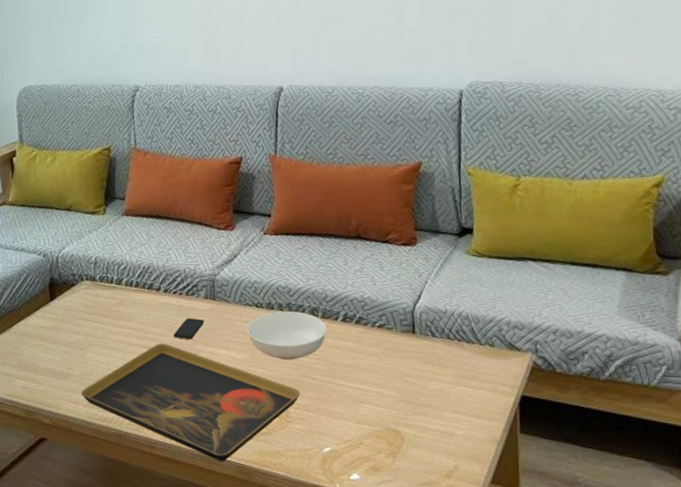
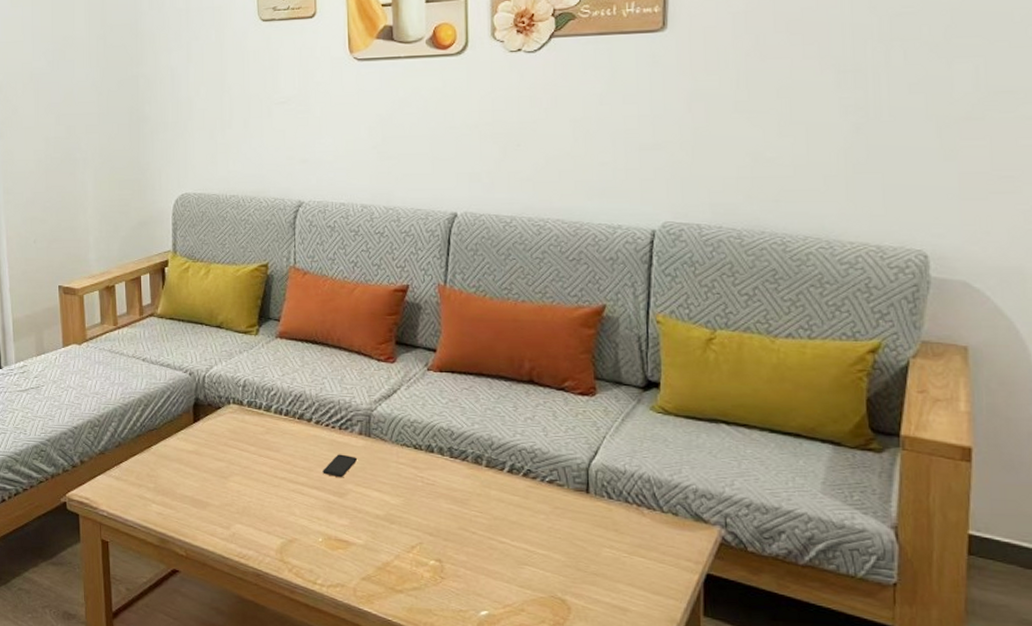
decorative tray: present [81,343,301,462] -> none [220,479,458,616]
bowl: present [246,311,327,361] -> none [402,455,491,511]

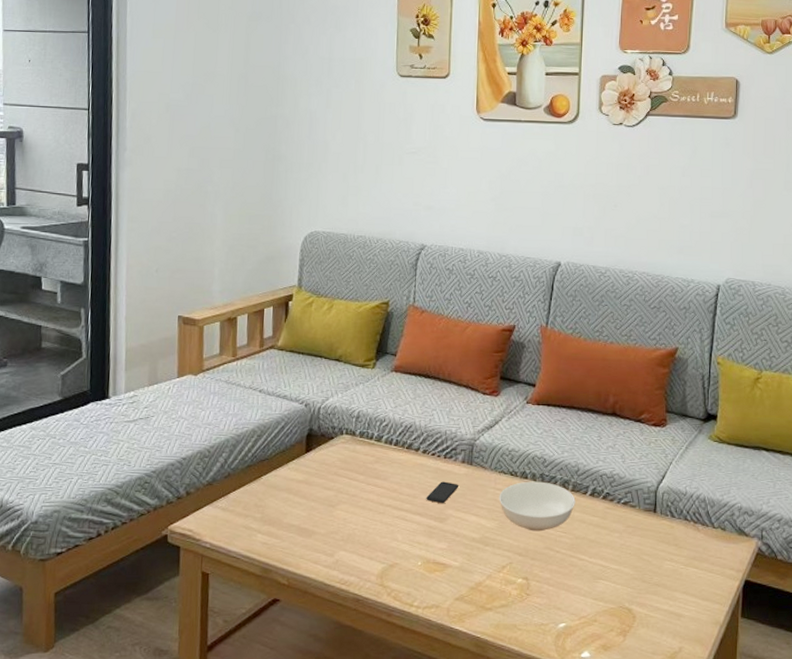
bowl: none [402,455,491,511] -> present [499,481,576,532]

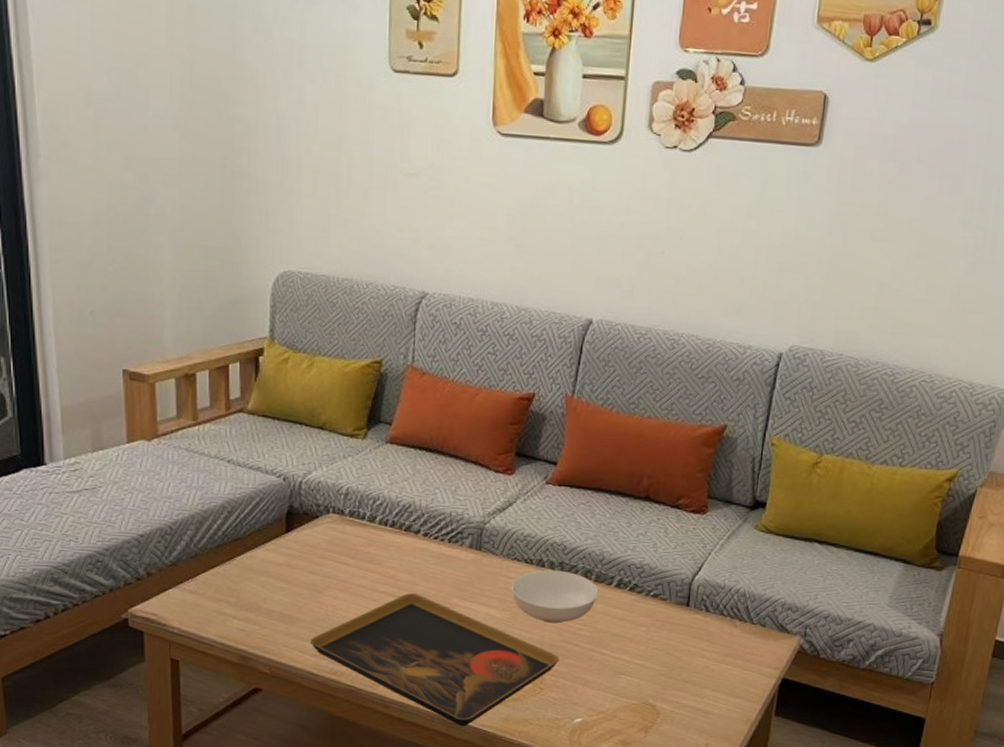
decorative tray: none [324,506,543,634] -> present [310,593,560,727]
mobile phone: present [426,481,459,504] -> none [427,567,466,592]

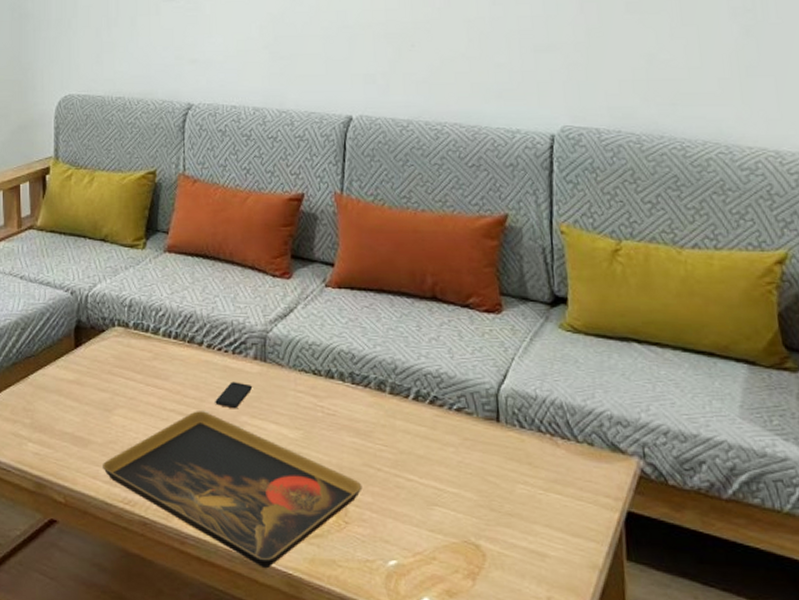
mobile phone: none [427,567,466,592] -> present [215,381,253,409]
bowl: present [511,569,599,624] -> none [301,381,396,444]

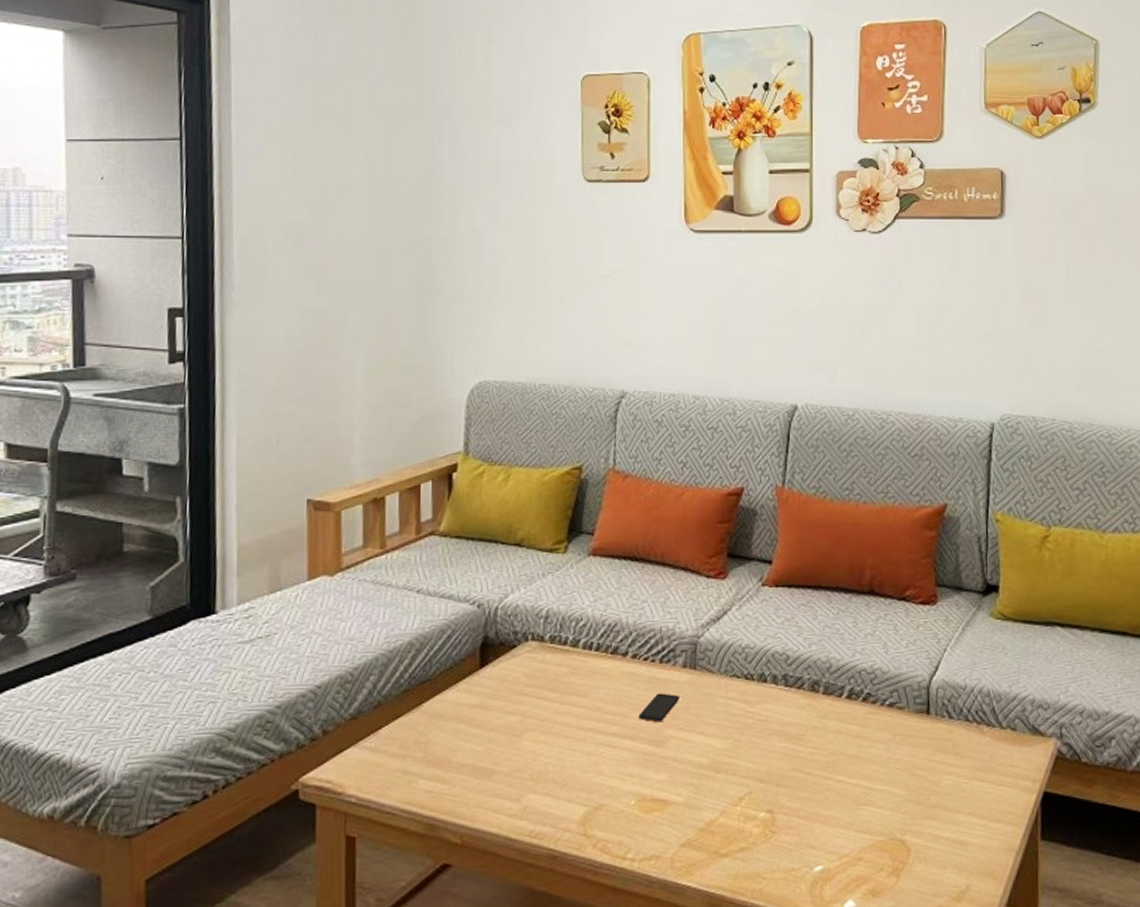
decorative tray: present [103,411,363,569] -> none [508,727,791,891]

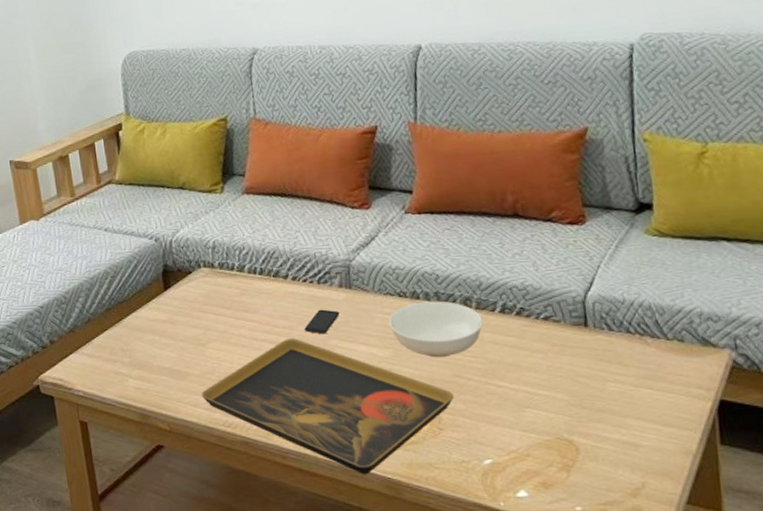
decorative tray: none [508,727,791,891] -> present [202,338,454,475]
bowl: none [731,684,829,750] -> present [388,300,483,358]

